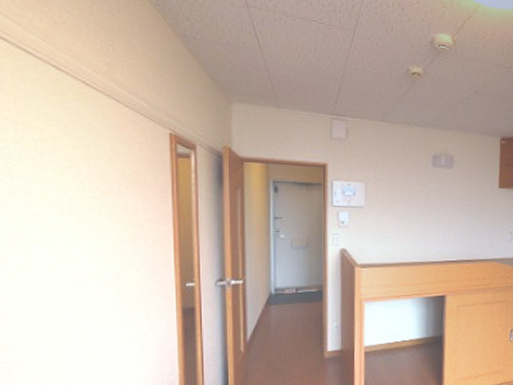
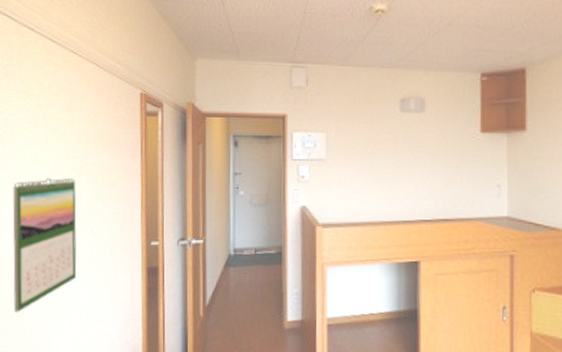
calendar: none [14,218,101,359] -> present [12,178,77,313]

